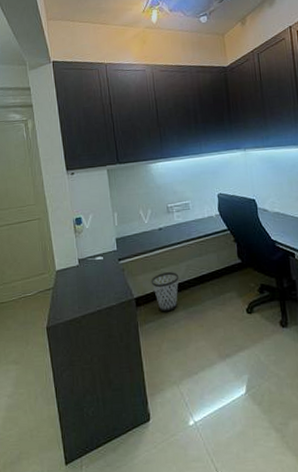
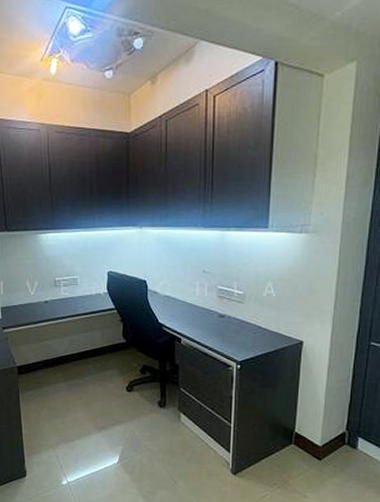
wastebasket: present [151,272,179,312] -> none [34,345,62,382]

